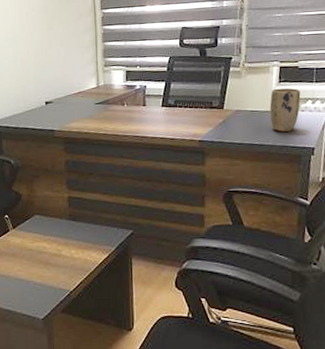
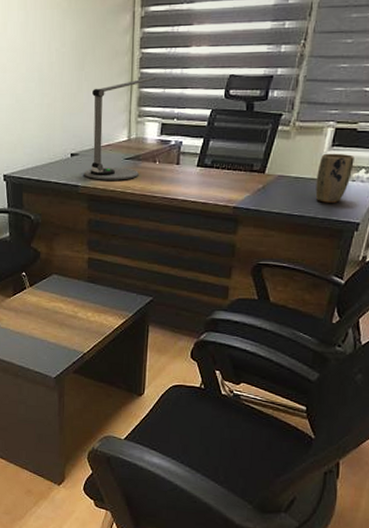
desk lamp: none [58,32,118,124] -> present [84,77,157,180]

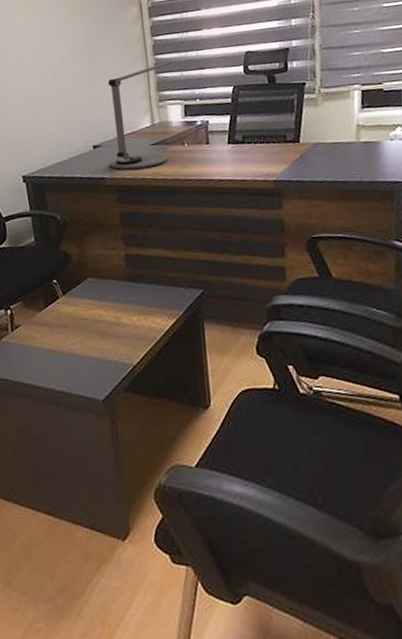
plant pot: present [315,153,354,203] -> none [352,114,389,165]

